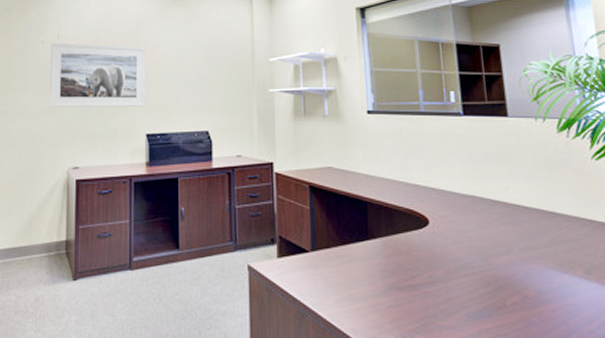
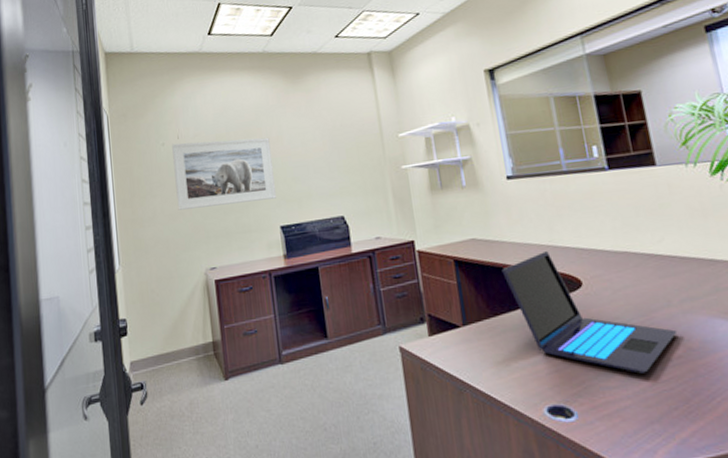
laptop: none [354,186,515,316] -> present [502,250,678,374]

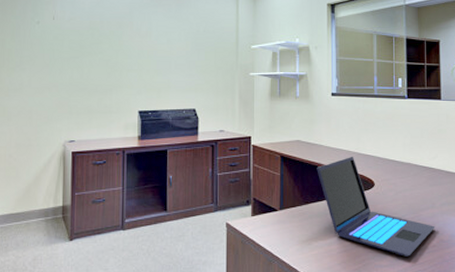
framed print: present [172,137,276,210] -> none [45,23,139,86]

